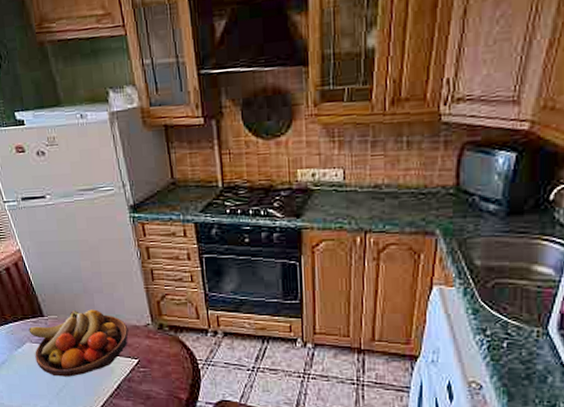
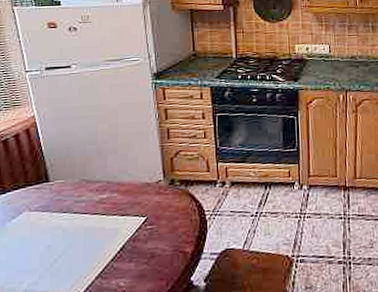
fruit bowl: present [28,309,129,377] -> none [29,170,139,246]

